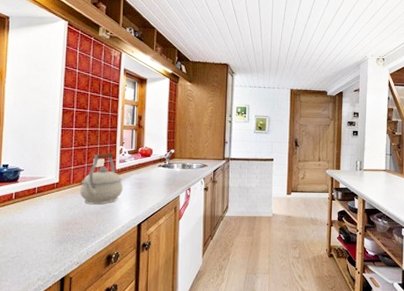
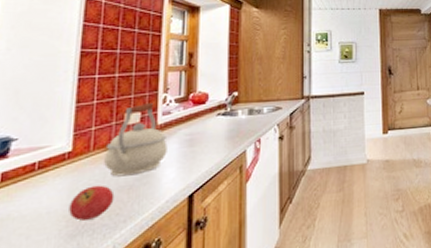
fruit: none [58,209,87,232] -> present [69,185,115,221]

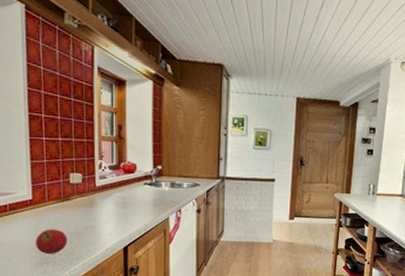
kettle: present [104,102,167,177] -> none [57,166,105,225]

